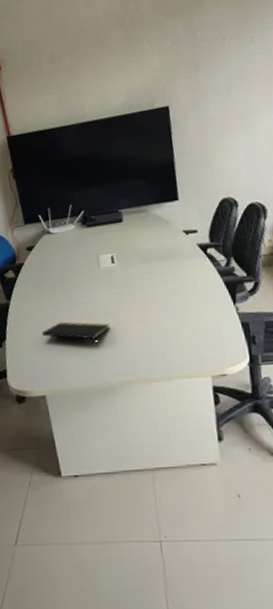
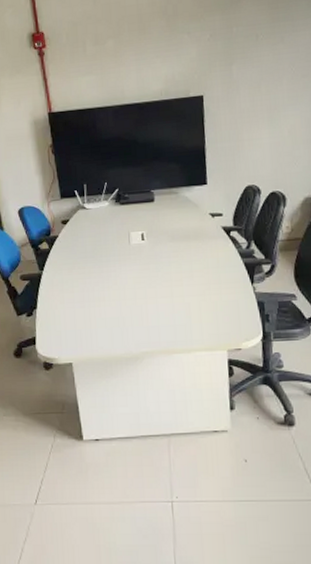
notepad: present [41,321,110,345] -> none [71,293,137,316]

